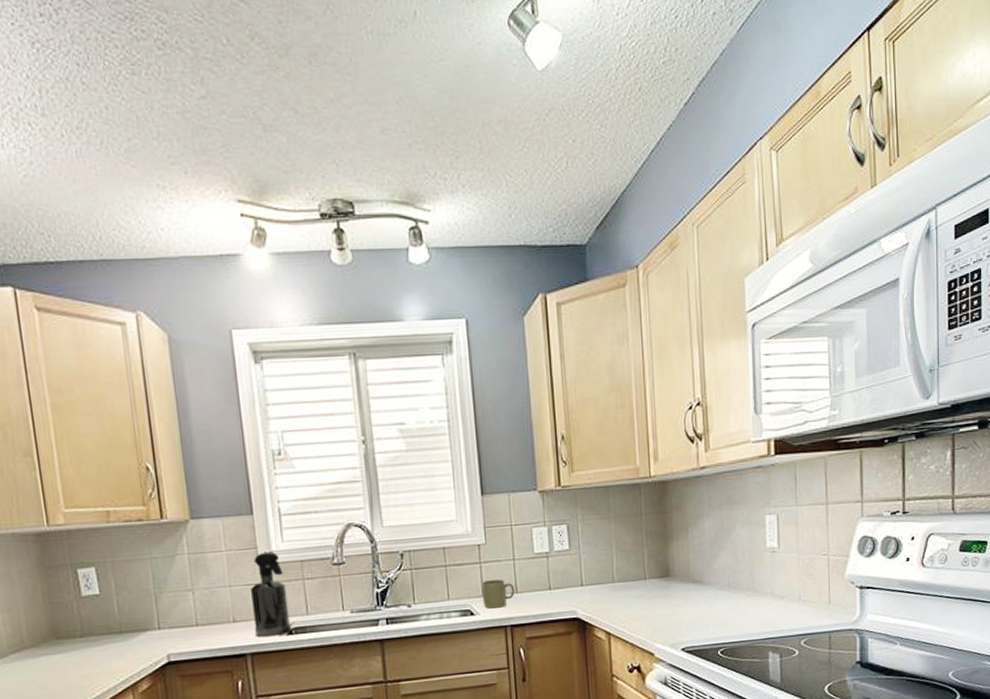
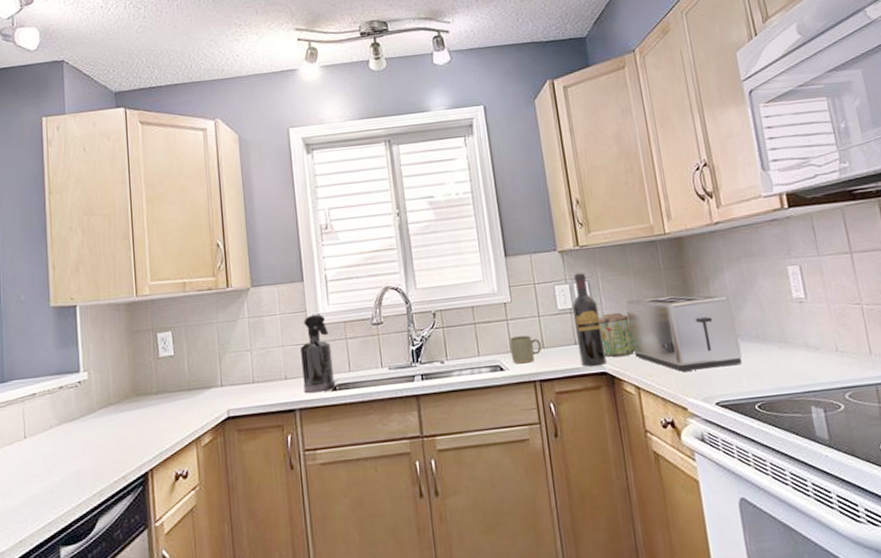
wine bottle: none [548,515,580,612] -> present [571,273,606,366]
canister: none [575,557,609,603] -> present [599,312,635,357]
toaster: none [603,541,711,618] -> present [625,294,742,372]

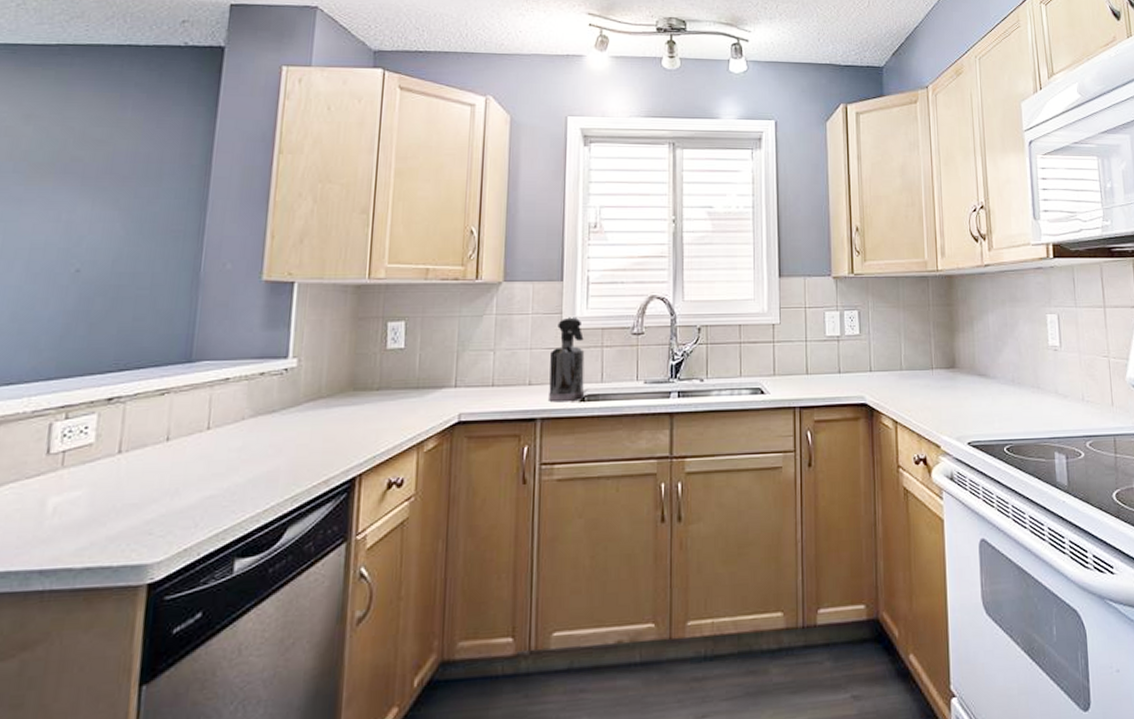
mug: present [509,335,542,364] -> none [773,360,806,388]
wine bottle: present [571,273,606,366] -> none [840,301,868,396]
canister: present [599,312,635,357] -> none [865,344,896,390]
toaster: present [625,294,742,372] -> none [892,332,997,409]

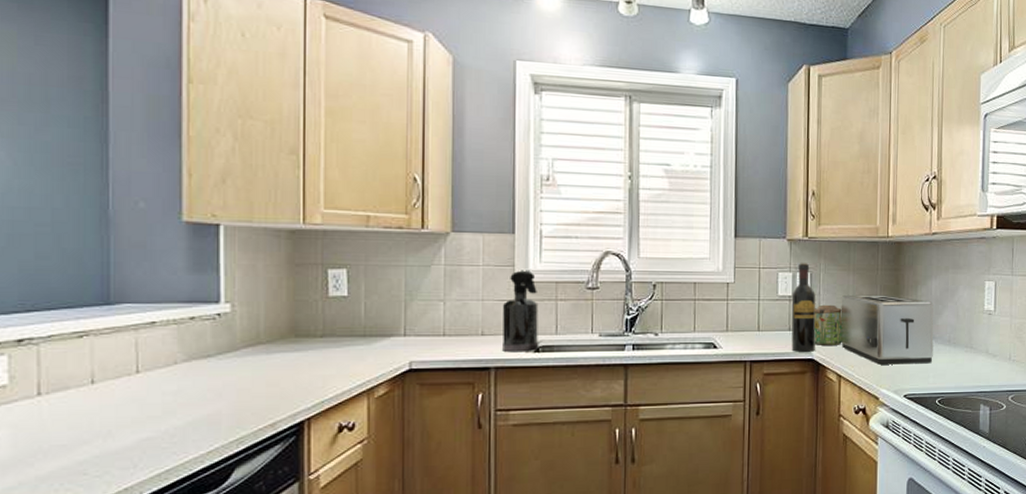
wine bottle: none [840,301,868,396] -> present [791,263,816,352]
canister: none [865,344,896,390] -> present [814,304,843,346]
toaster: none [892,332,997,409] -> present [840,294,934,365]

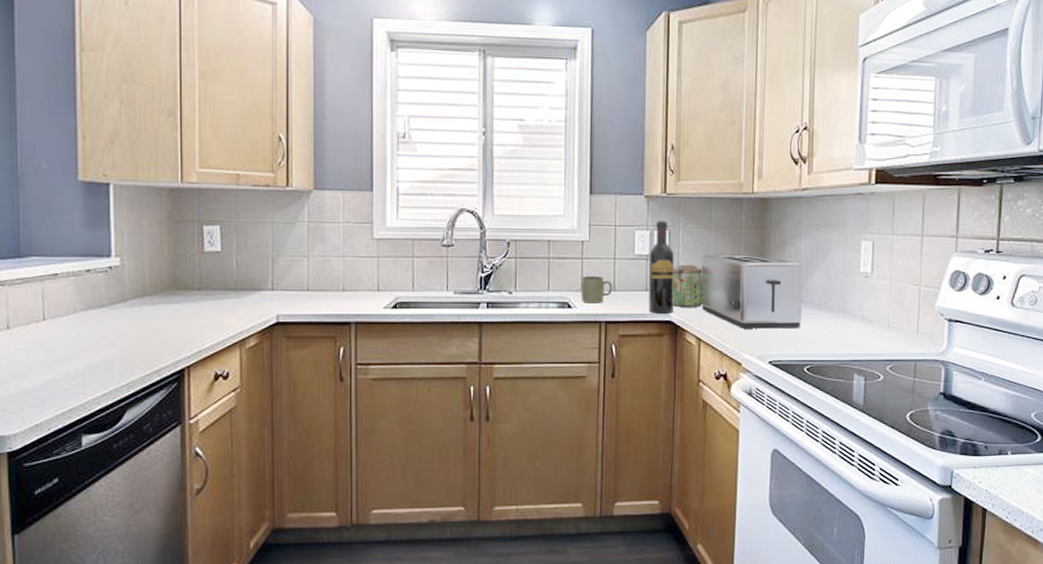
spray bottle: present [503,271,539,353] -> none [362,228,397,308]
mug: none [726,317,757,344] -> present [580,276,613,303]

